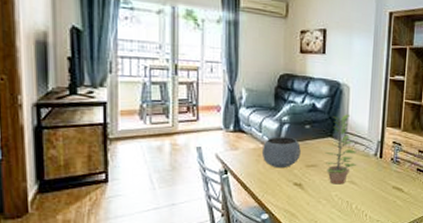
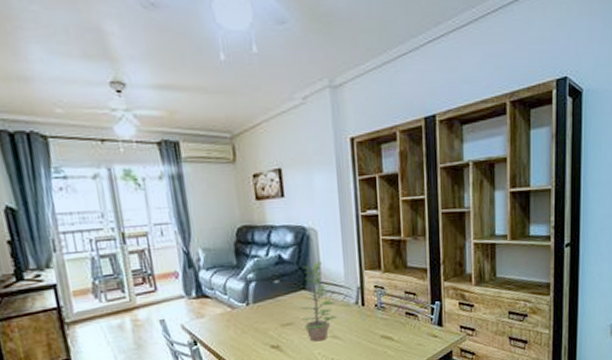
bowl: present [261,137,301,169] -> none [230,296,274,332]

